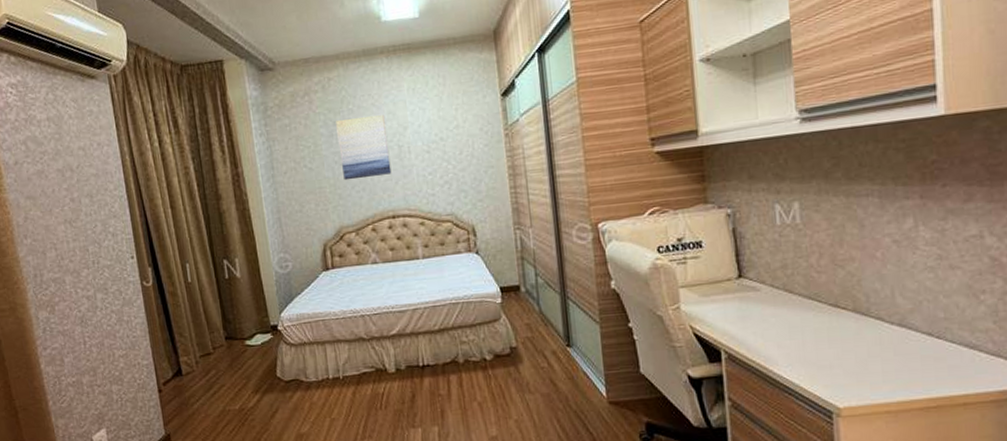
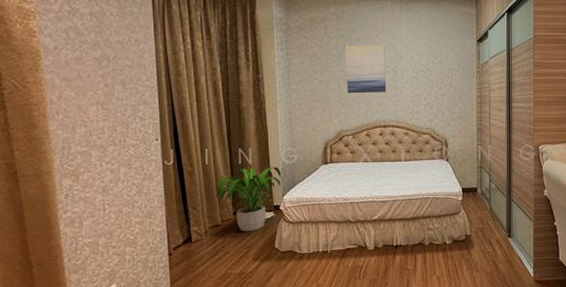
potted plant: none [201,278,277,360] -> present [214,167,281,232]

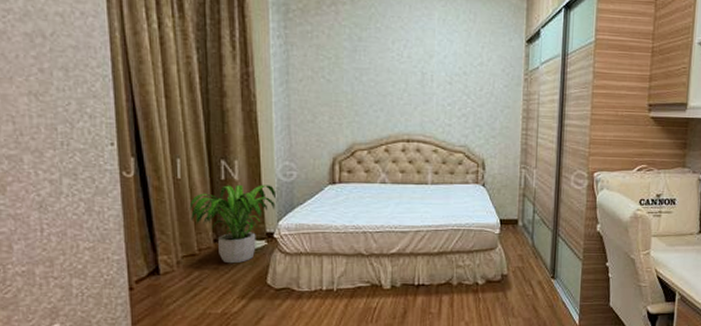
wall art: present [345,44,386,94] -> none [361,37,412,99]

